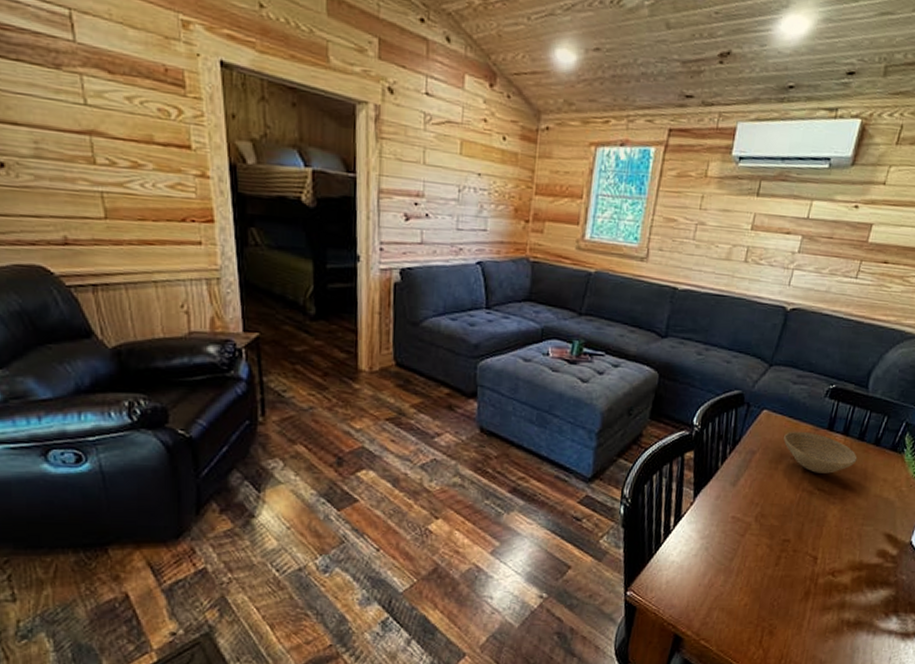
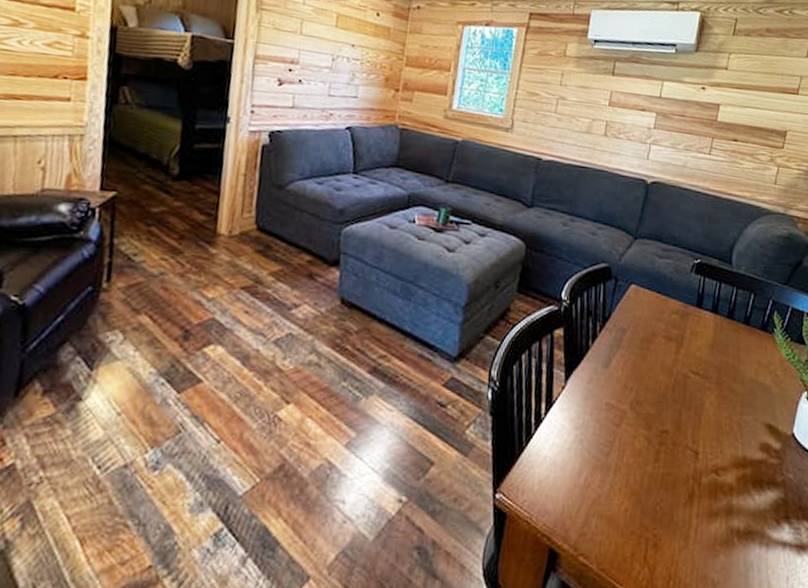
bowl: present [784,431,858,474] -> none [654,308,729,355]

